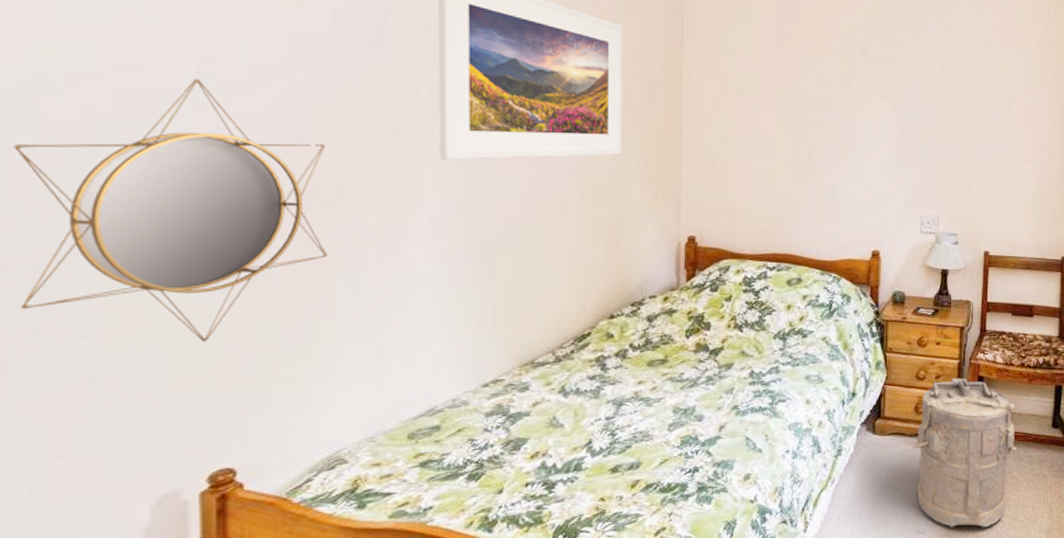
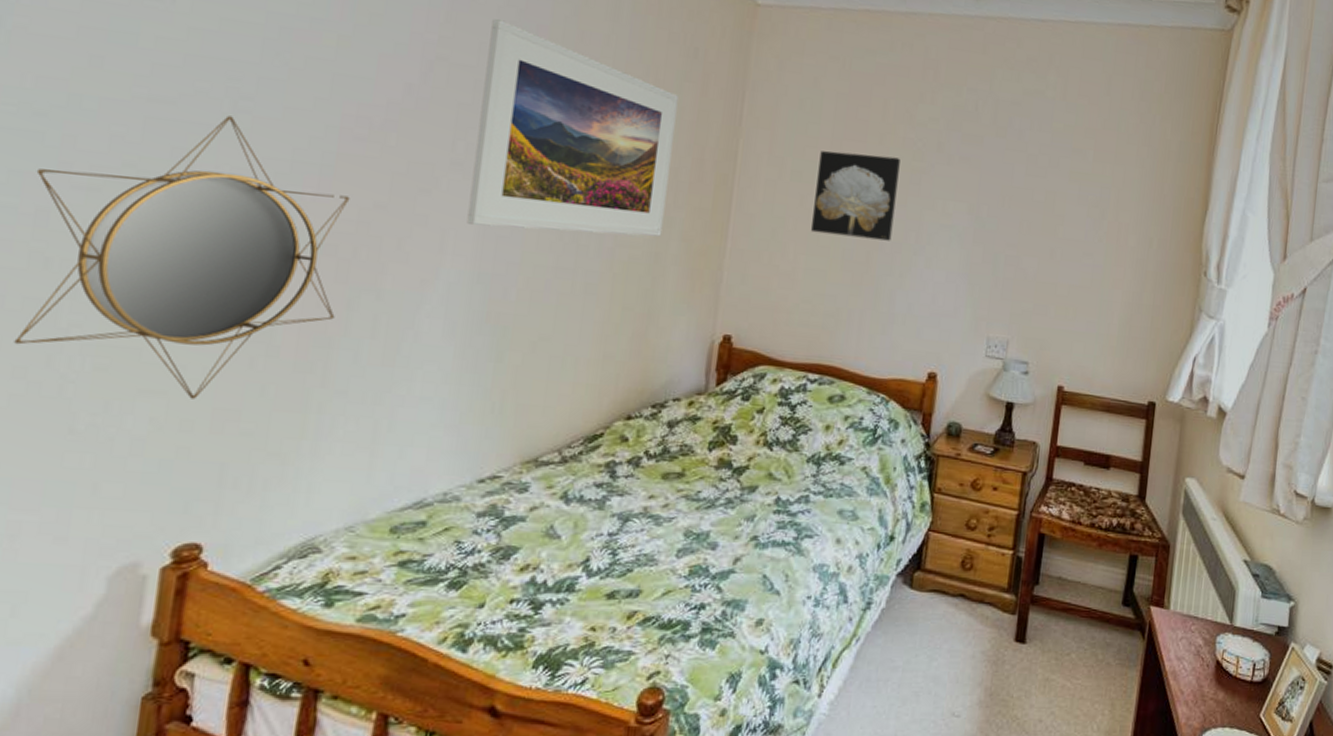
wall art: none [757,64,830,140] -> present [811,151,901,241]
laundry hamper: present [912,378,1016,529] -> none [953,532,1080,719]

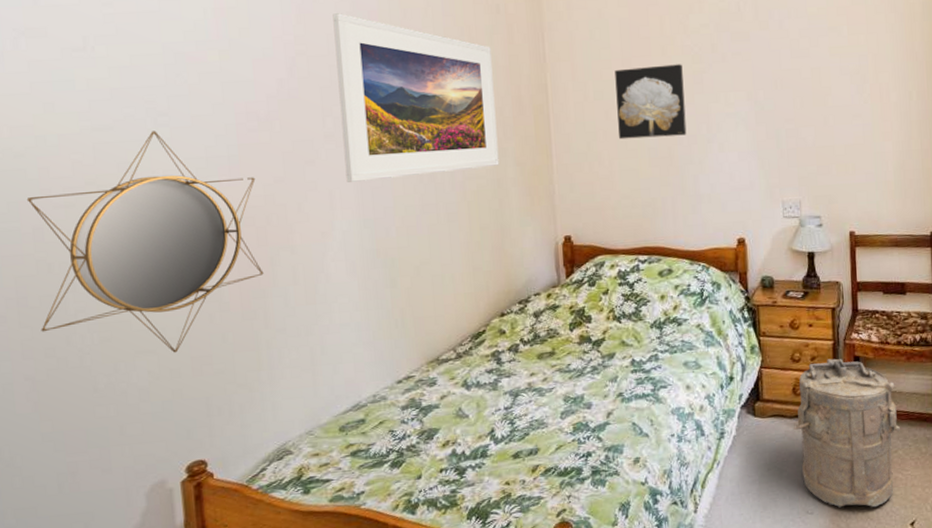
laundry hamper: none [953,532,1080,719] -> present [793,358,900,509]

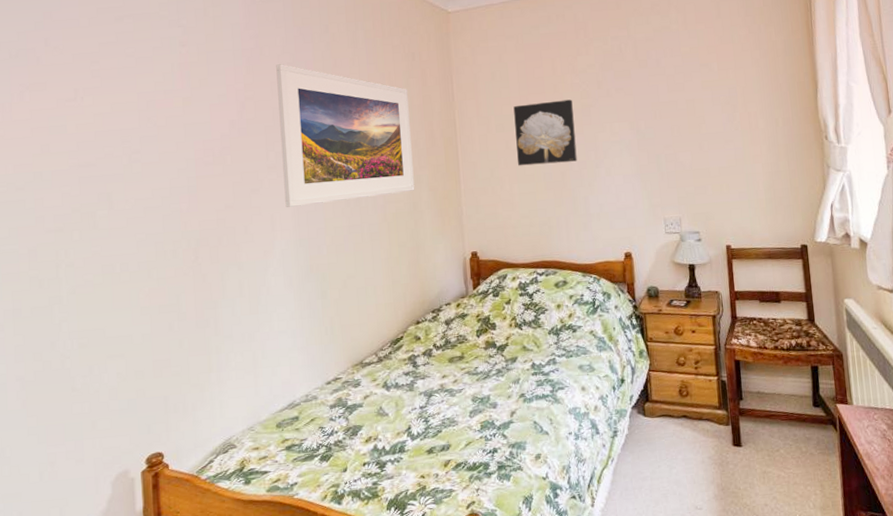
home mirror: present [26,131,264,353] -> none [24,166,215,357]
laundry hamper: present [793,358,900,509] -> none [680,362,781,505]

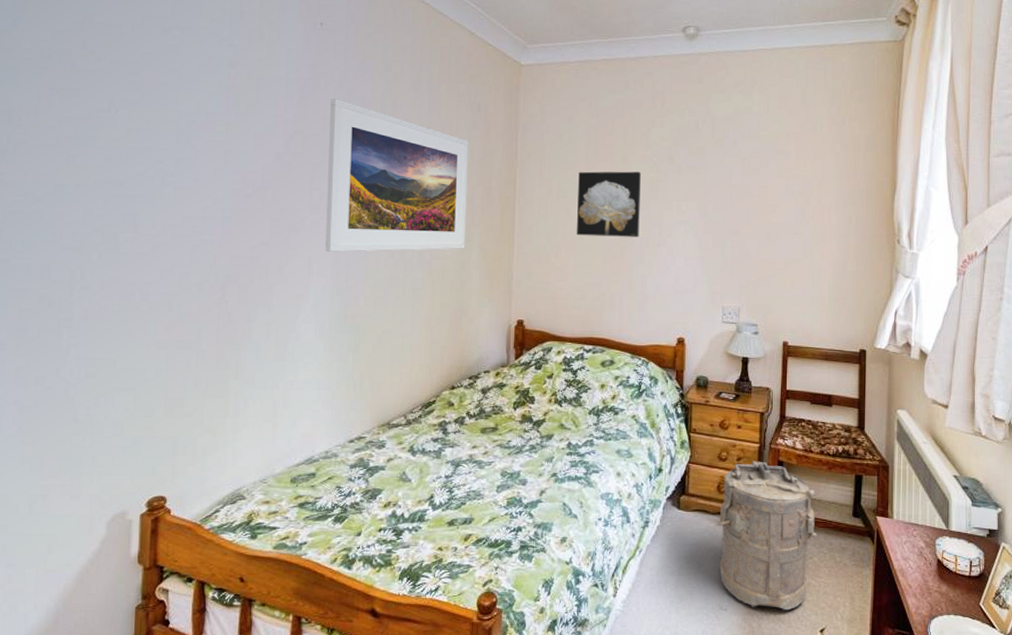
laundry hamper: none [680,362,781,505] -> present [714,461,817,611]

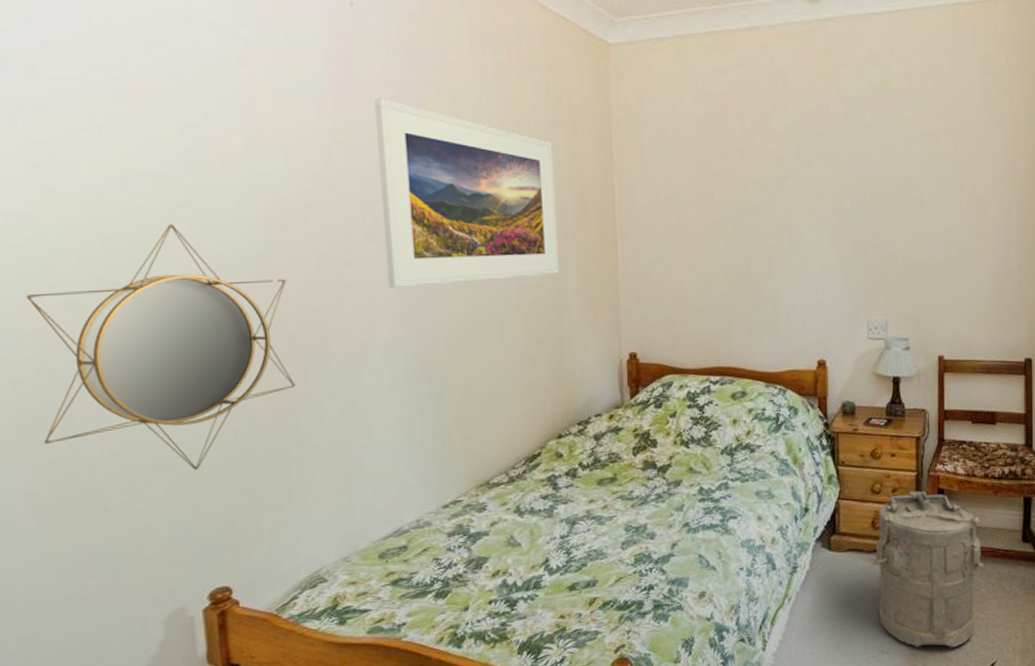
home mirror: none [35,189,244,393] -> present [25,224,296,470]
wall art: present [577,171,641,237] -> none [689,168,766,249]

